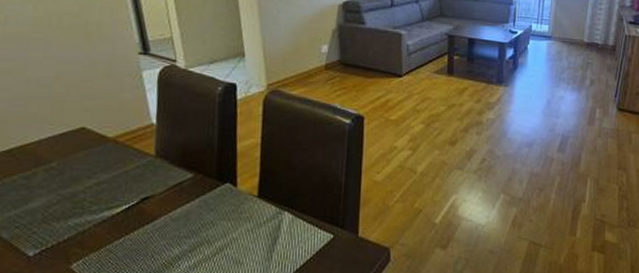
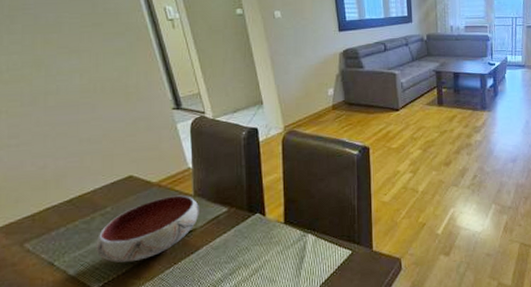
bowl: none [35,155,160,229] -> present [96,195,199,263]

